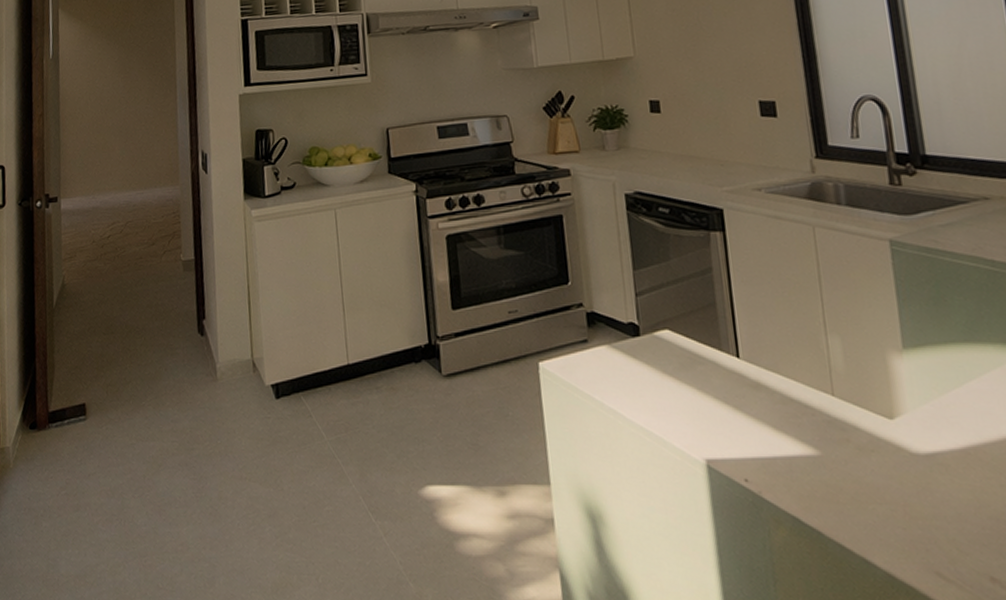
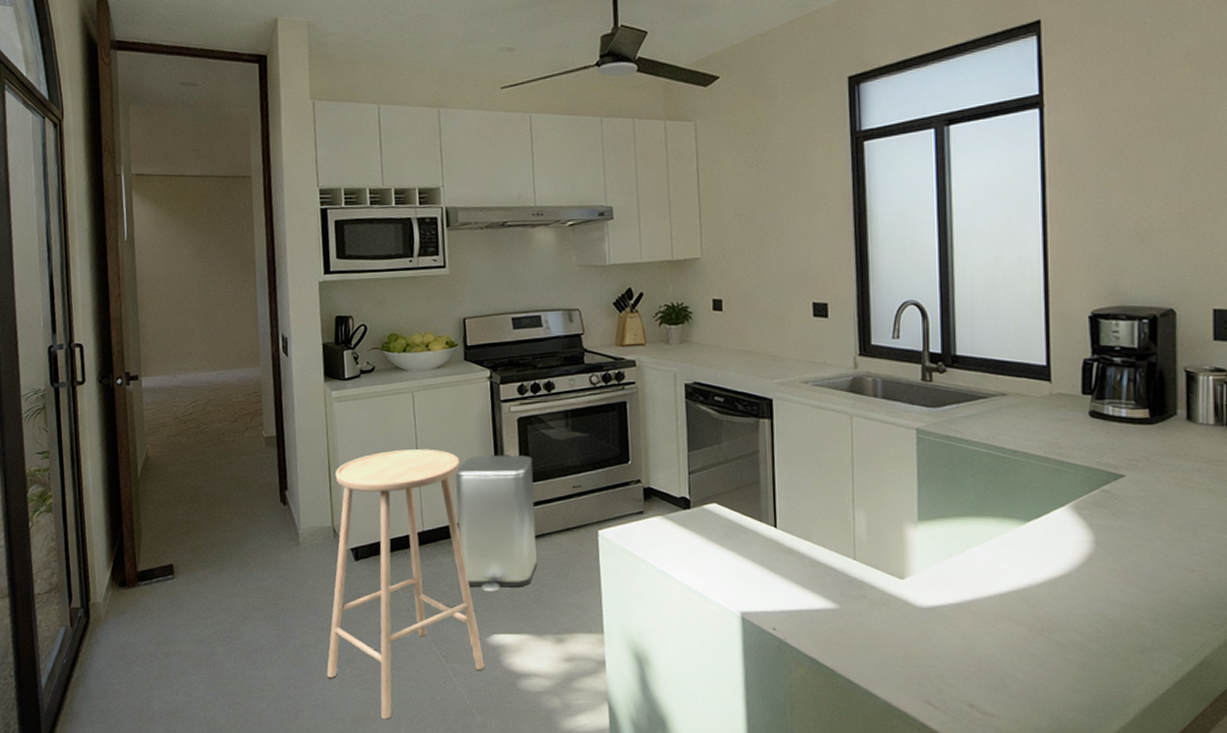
stool: none [245,271,418,589] -> present [326,449,485,720]
pedal bin: none [381,276,472,435] -> present [455,455,537,592]

